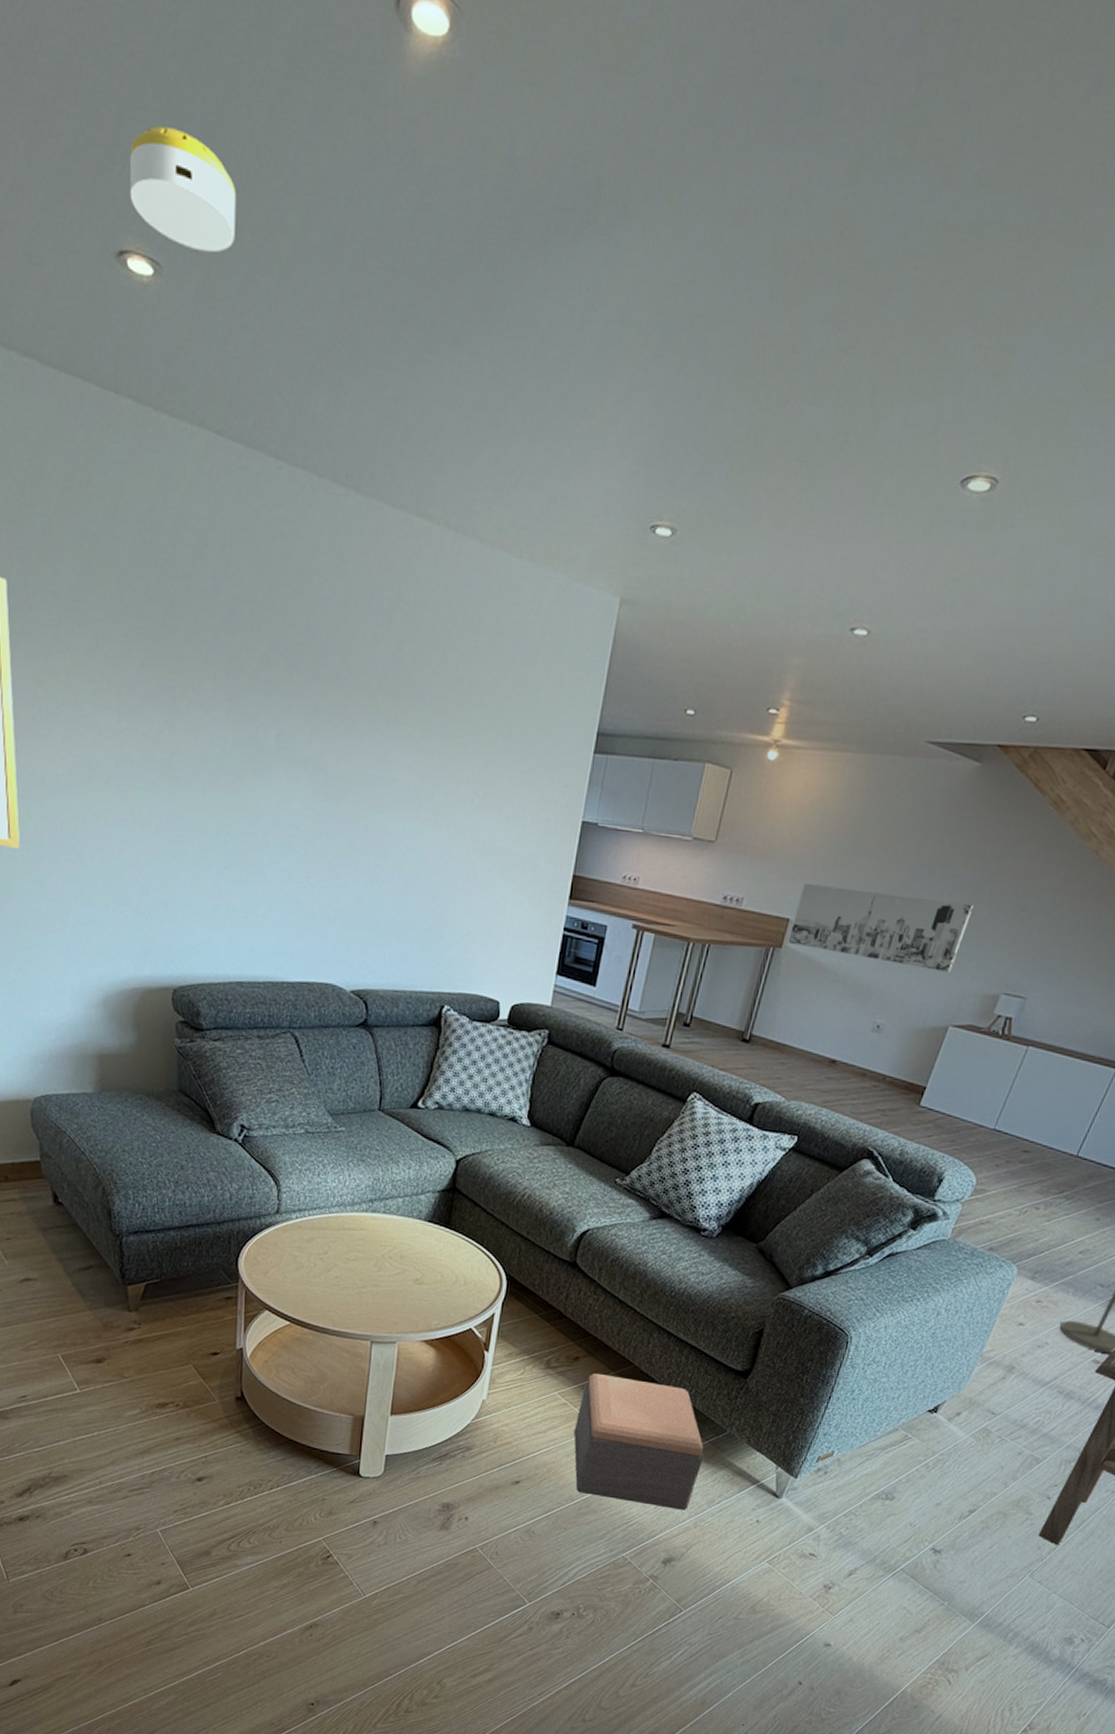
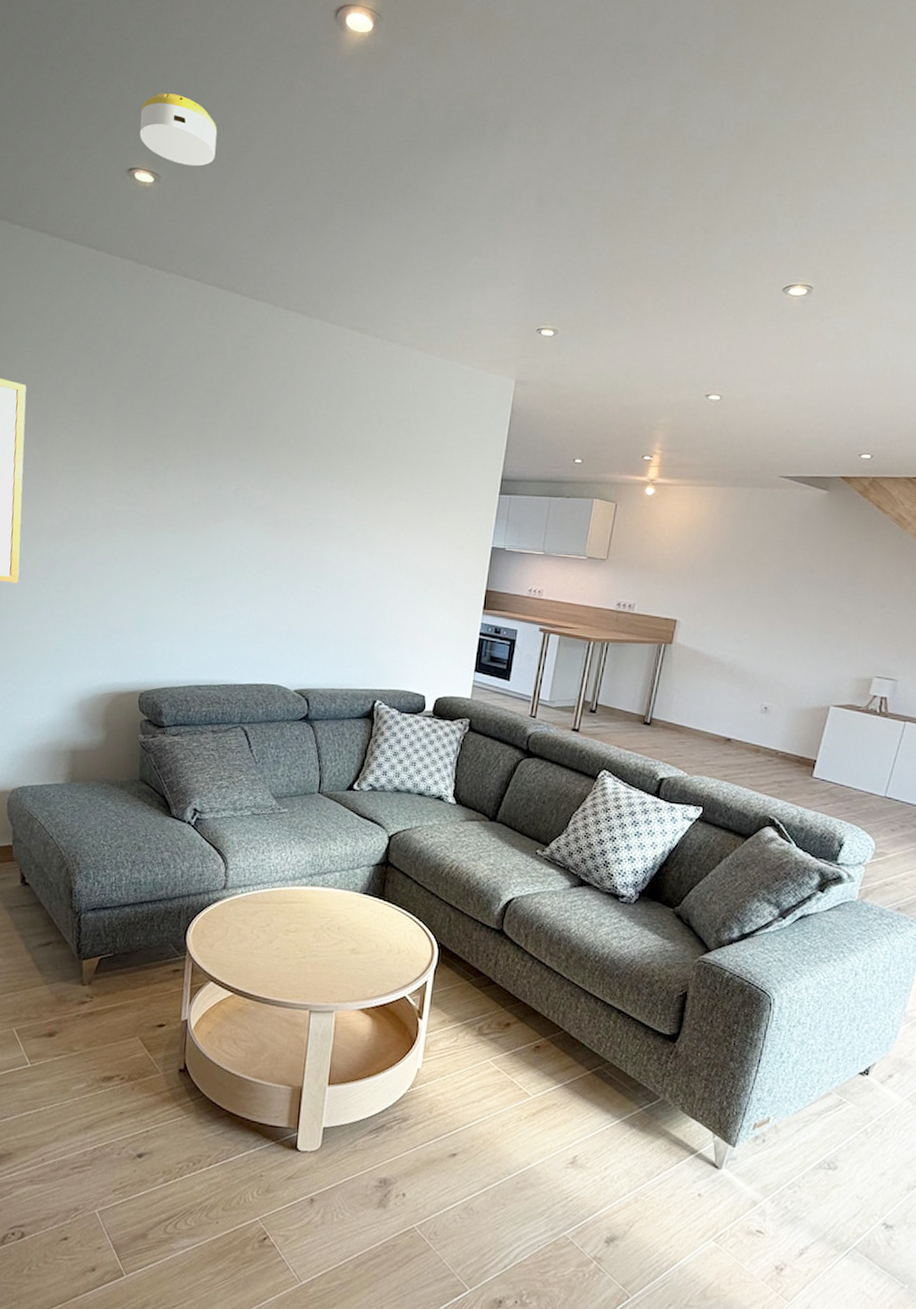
footstool: present [574,1373,704,1510] -> none [508,1039,639,1183]
wall art: present [788,884,974,972] -> none [677,591,839,660]

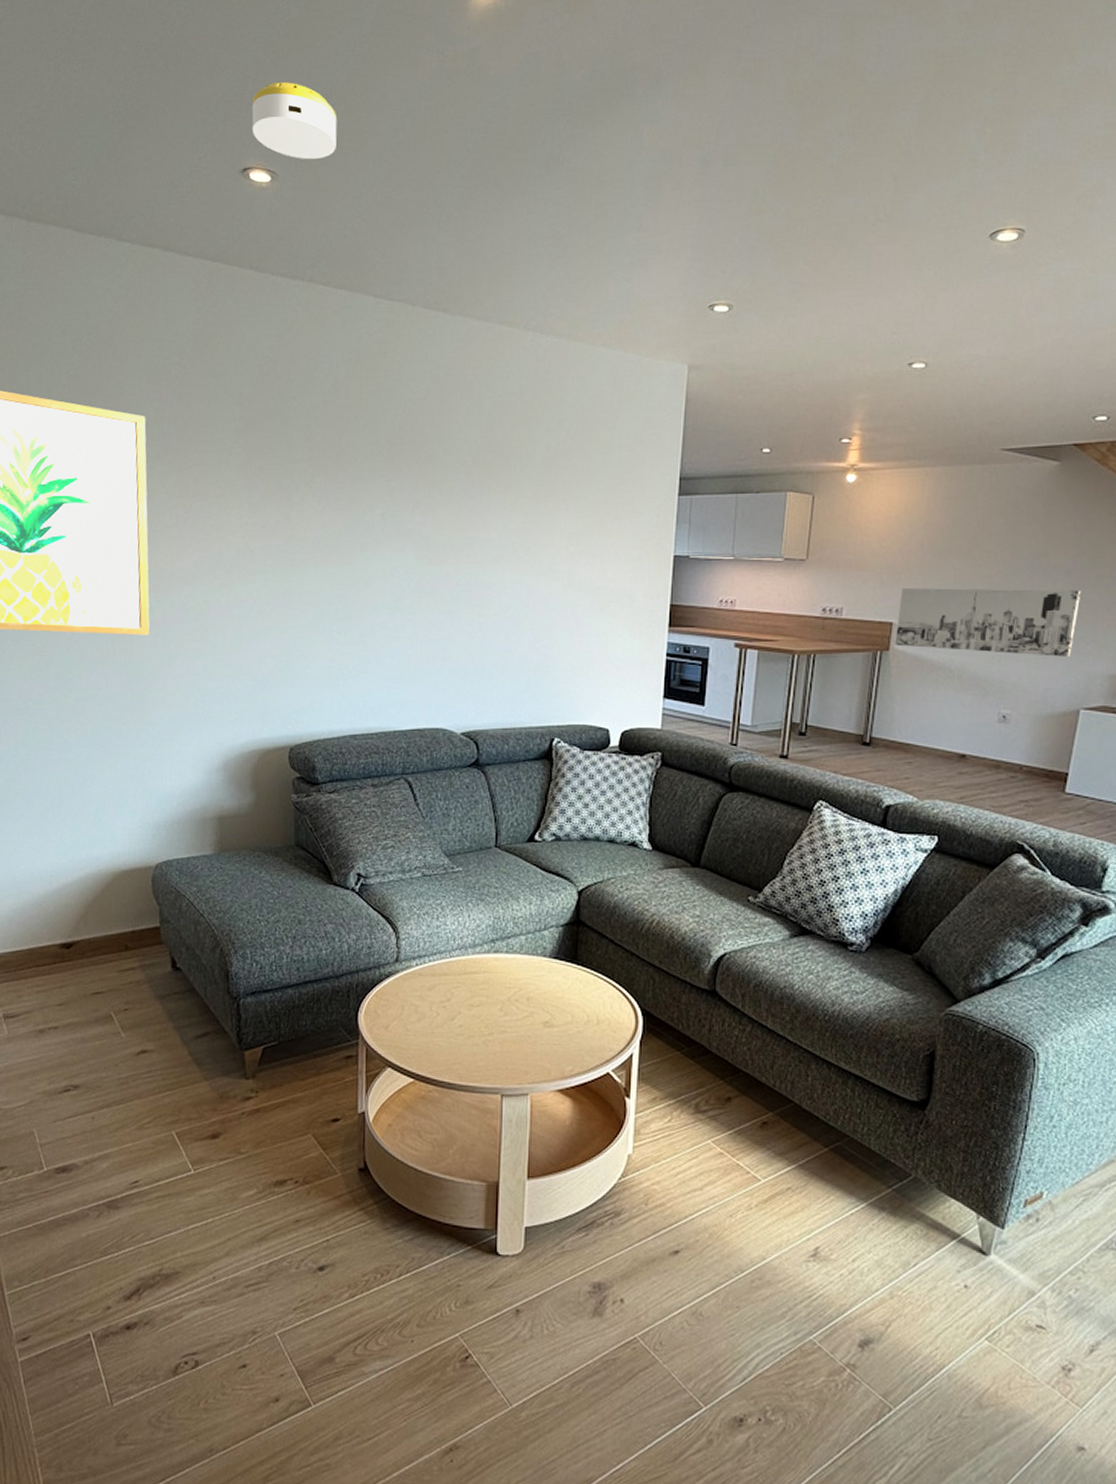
wall art: none [677,591,839,660] -> present [895,588,1081,656]

